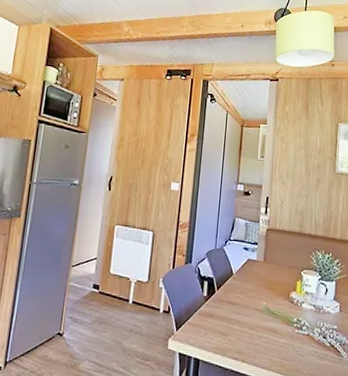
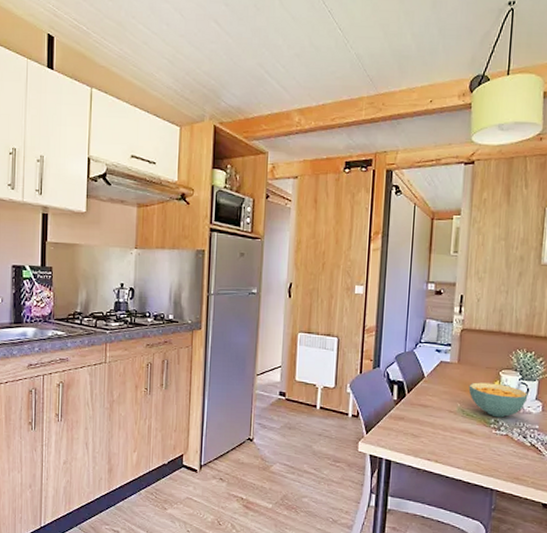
cereal bowl: none [273,281,327,317] -> present [468,382,528,418]

